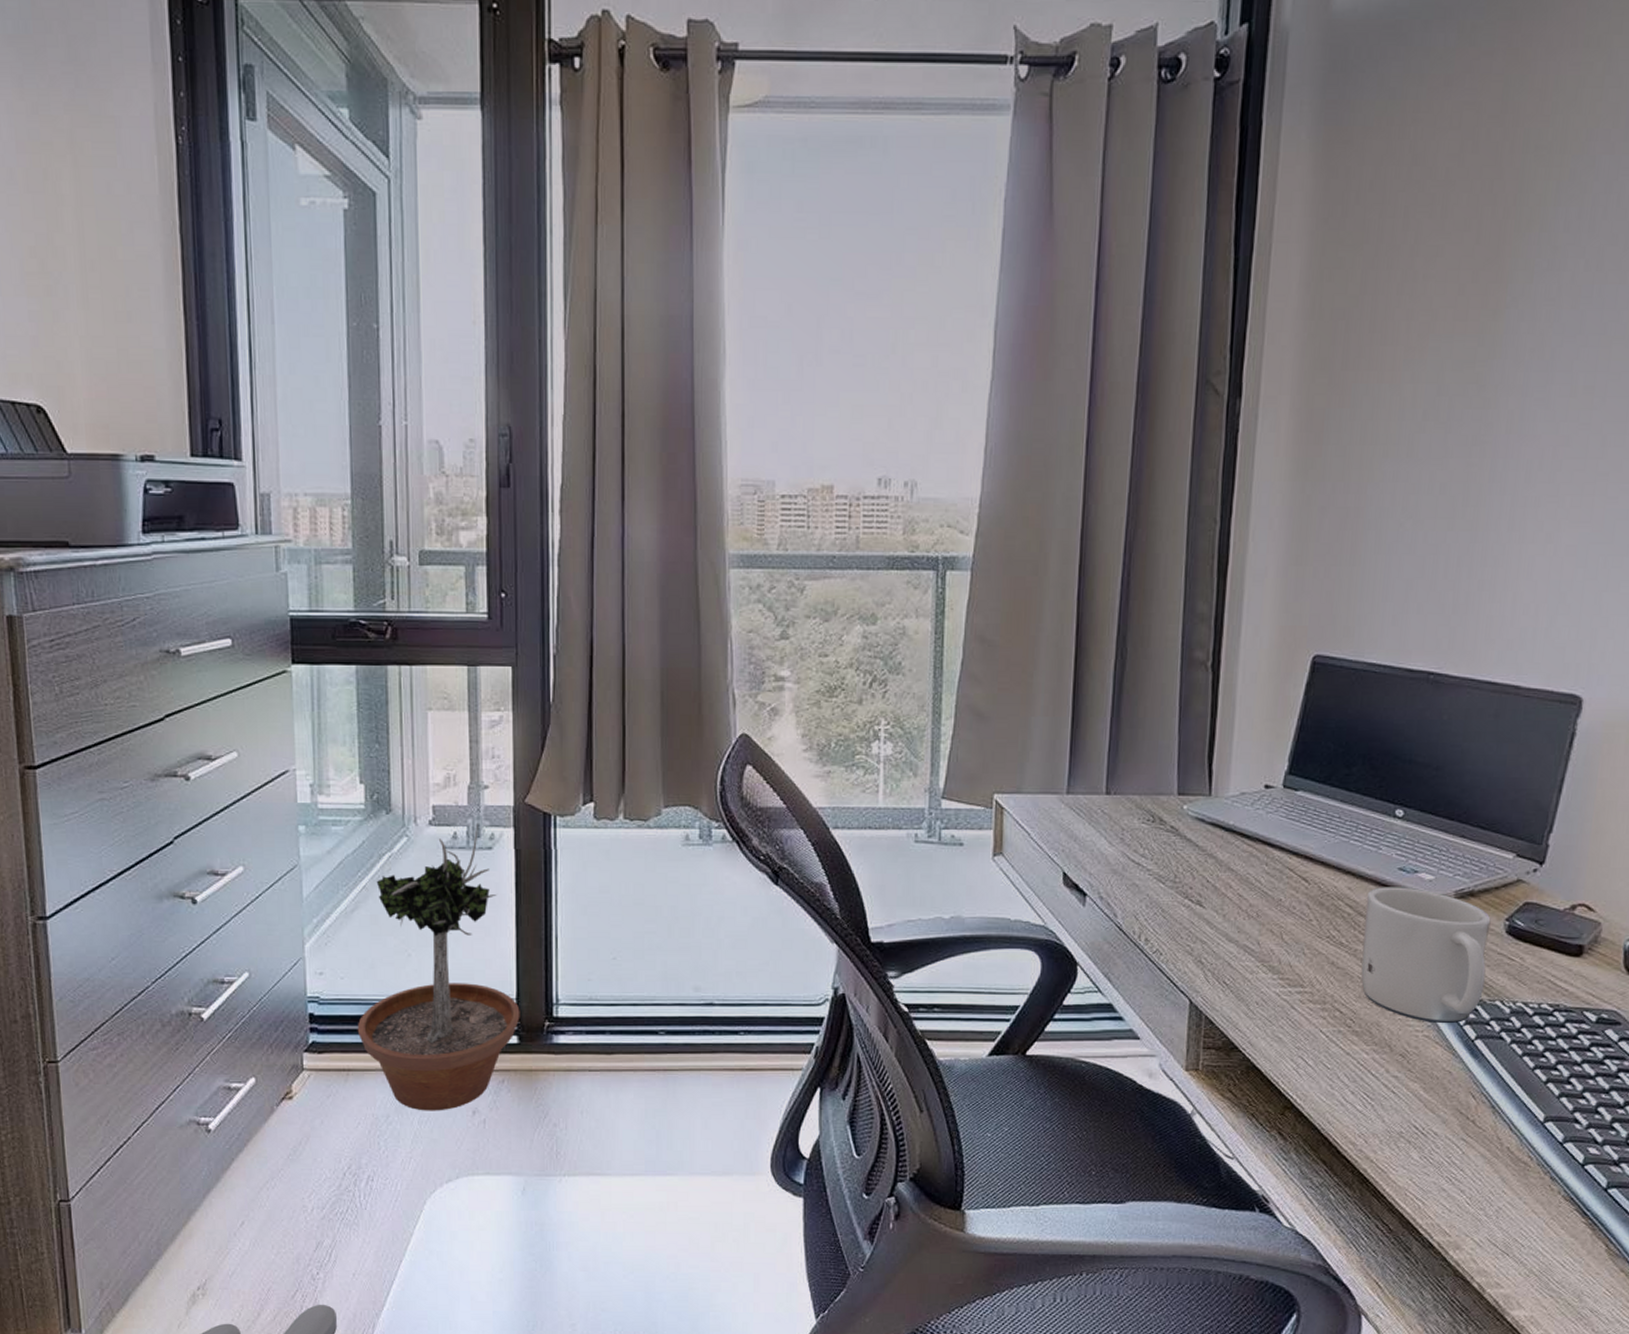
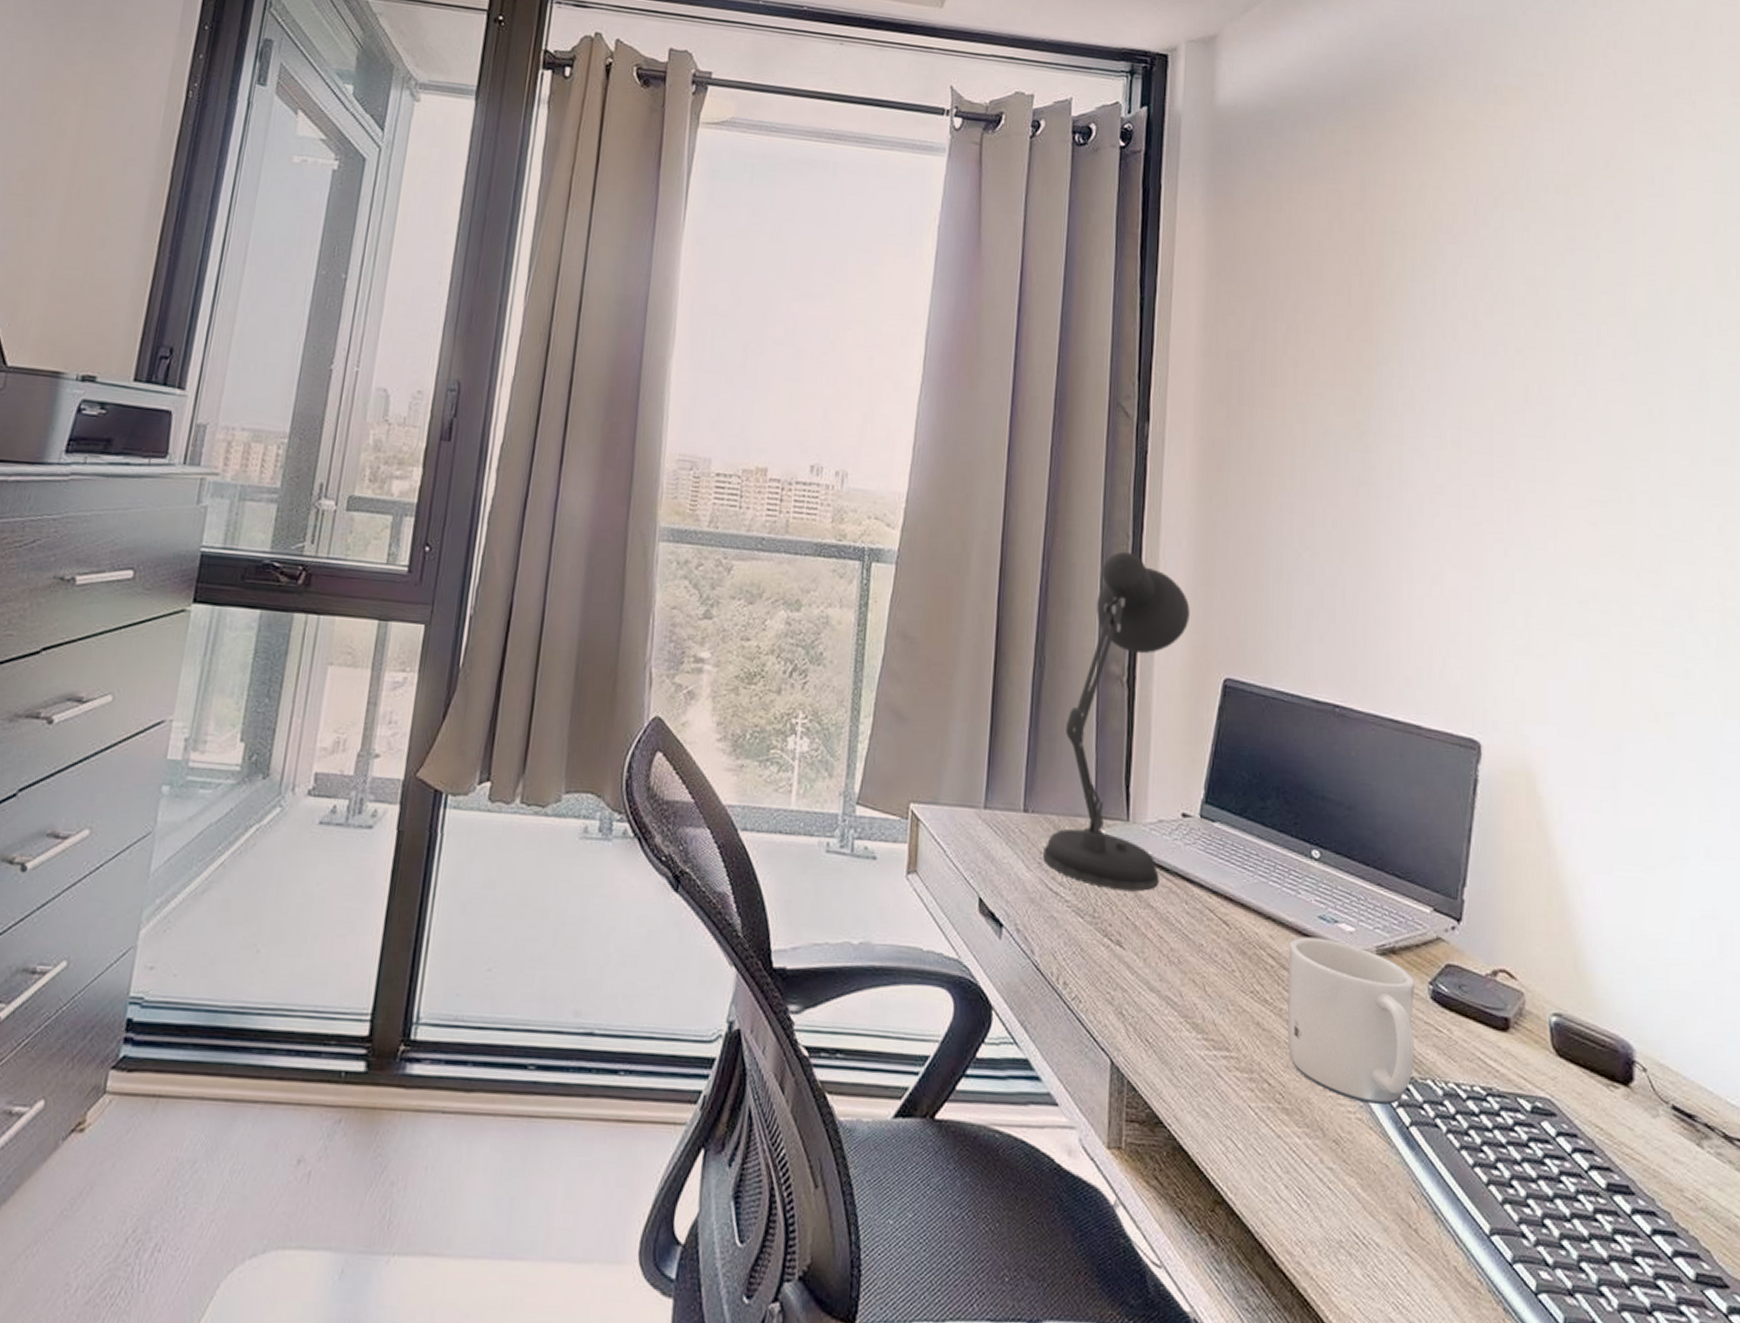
potted tree: present [357,824,520,1111] -> none [179,797,374,1158]
desk lamp: none [1125,537,1280,858] -> present [1043,551,1190,892]

